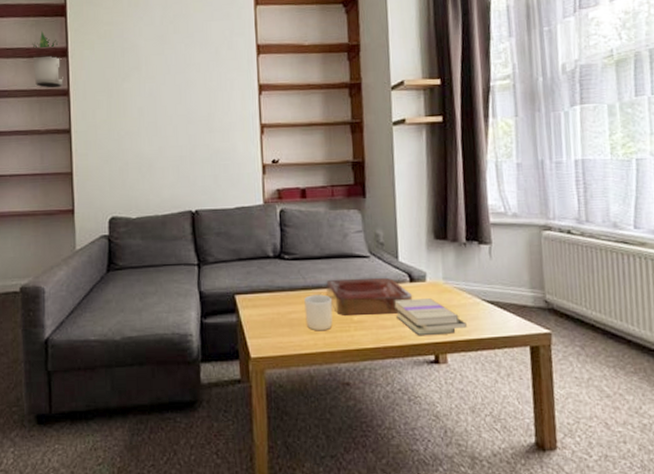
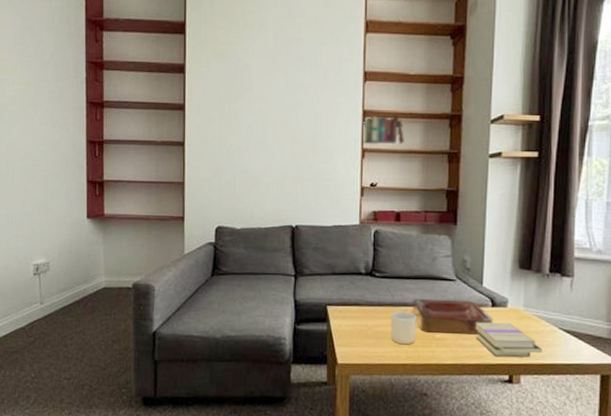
planter: present [32,31,63,89] -> none [152,47,180,103]
books: none [260,89,304,120] -> present [363,116,404,145]

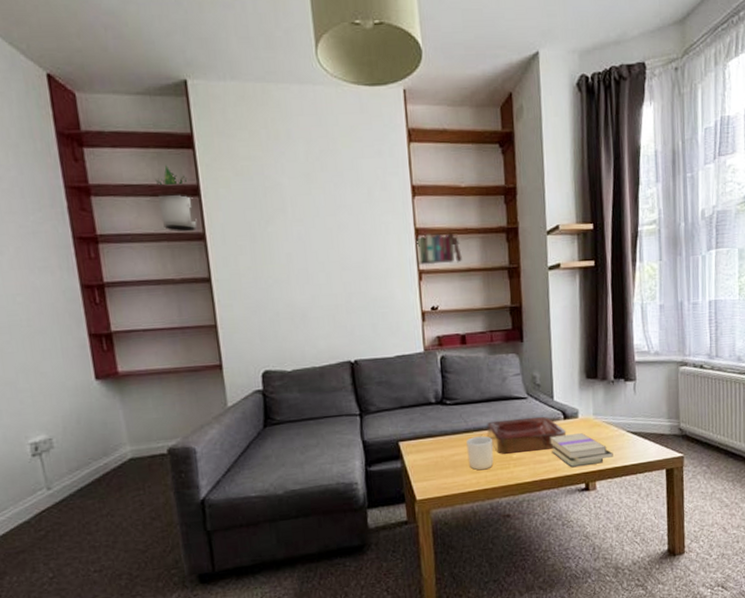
planter: none [152,47,180,103] -> present [155,165,197,232]

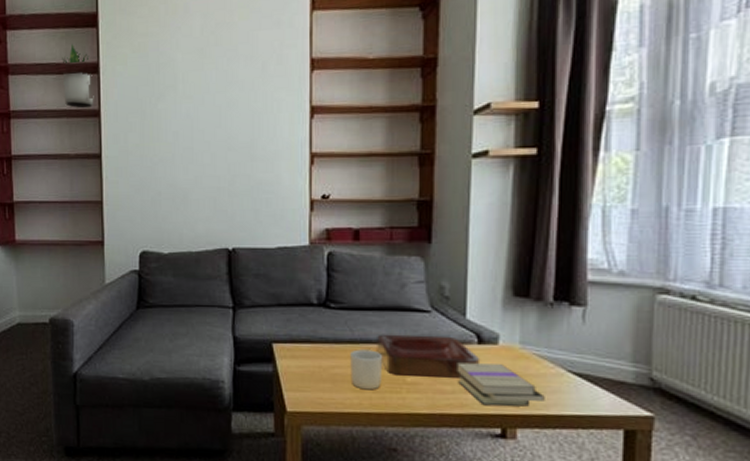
books: present [416,234,462,266] -> none [311,112,363,148]

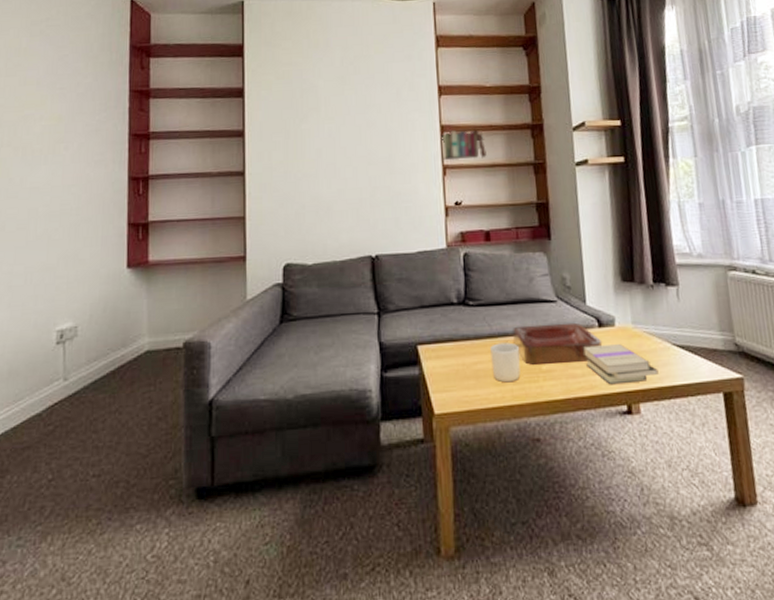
planter: present [62,44,94,109] -> none [206,71,239,130]
books: none [311,112,363,148] -> present [442,130,487,161]

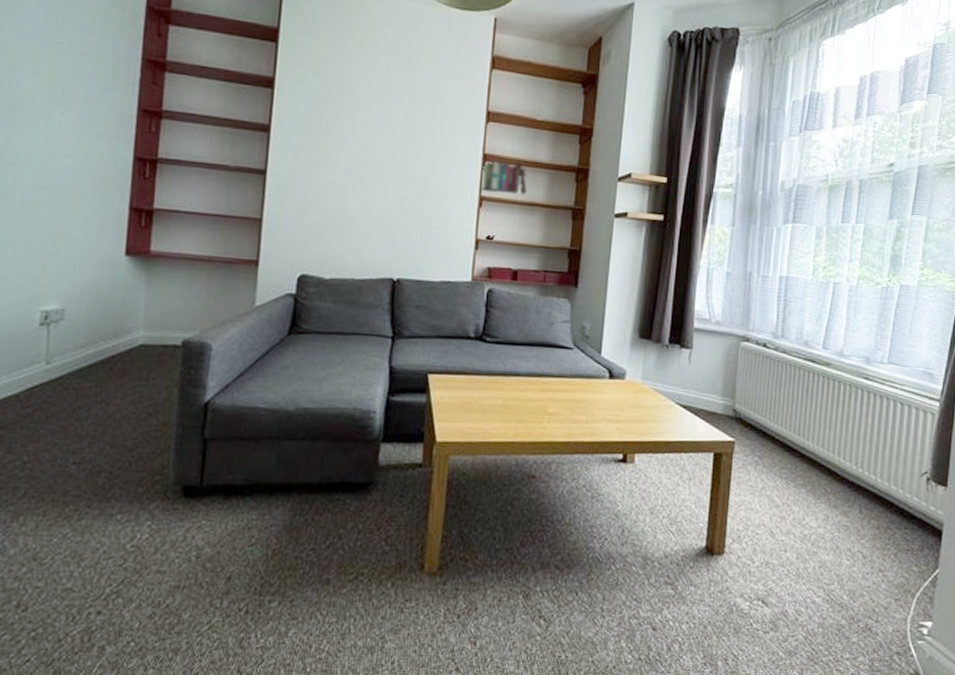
mug: present [490,342,521,383] -> none [499,381,530,420]
decorative tray: present [513,322,603,365] -> none [524,367,610,409]
books: present [583,344,659,385] -> none [591,395,658,434]

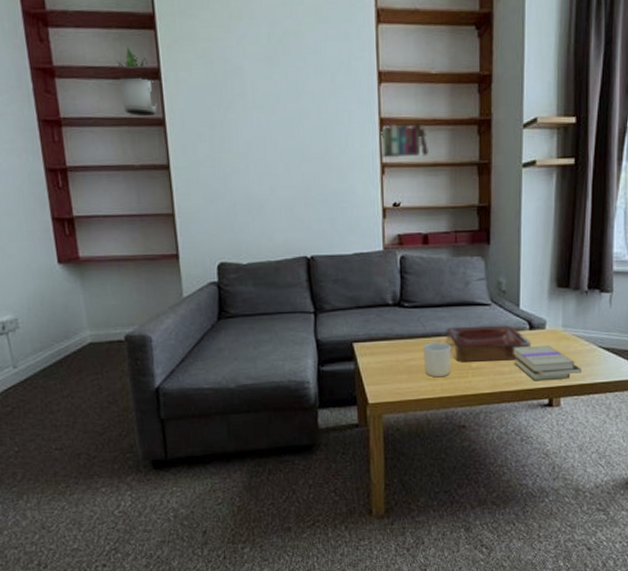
planter: none [230,54,266,122] -> present [117,47,157,117]
mug: none [499,381,530,420] -> present [423,342,452,378]
decorative tray: none [524,367,610,409] -> present [446,325,532,362]
books: none [591,395,658,434] -> present [513,345,582,382]

